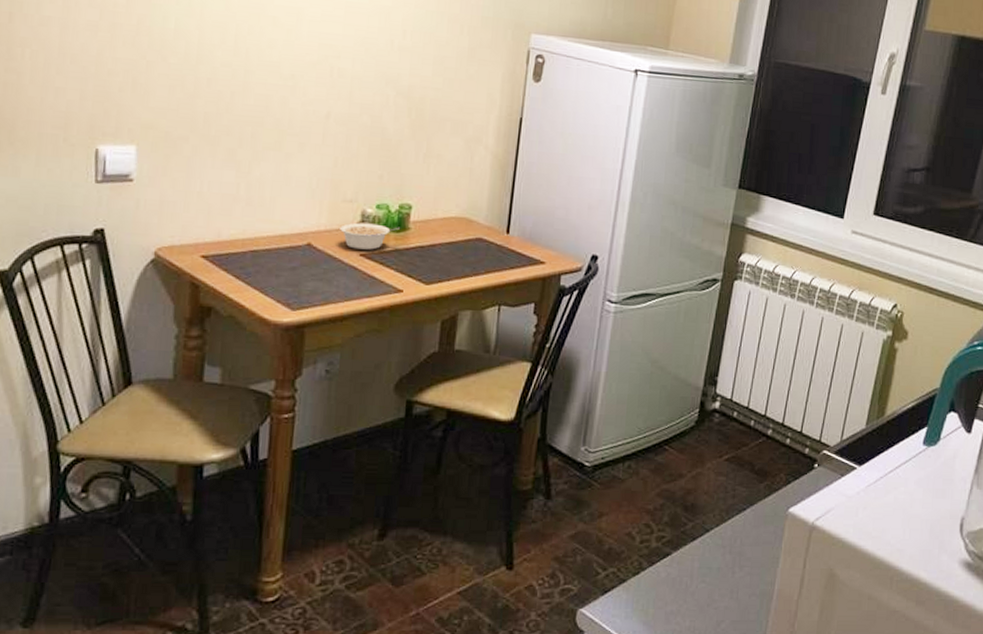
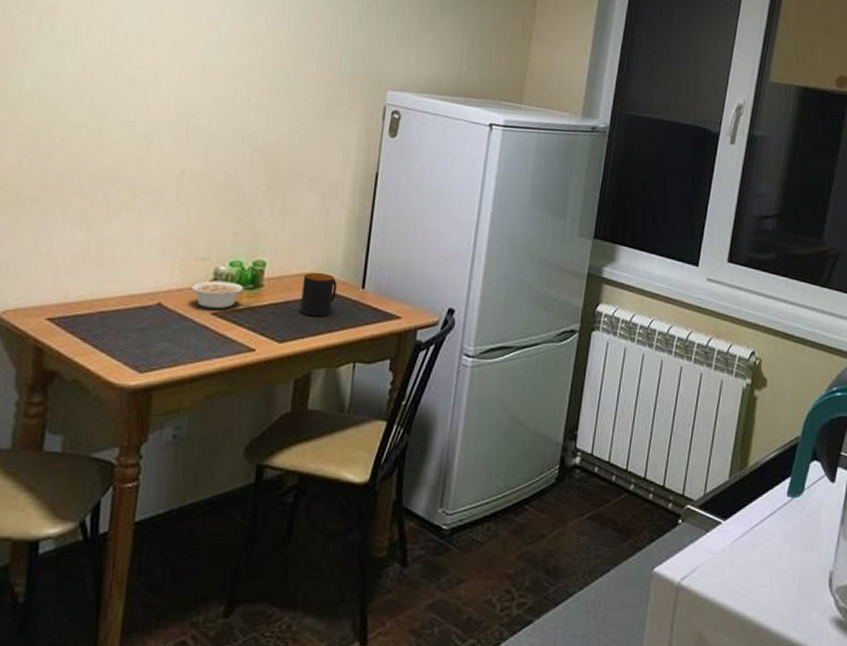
mug: none [446,217,482,261] -> present [300,273,337,317]

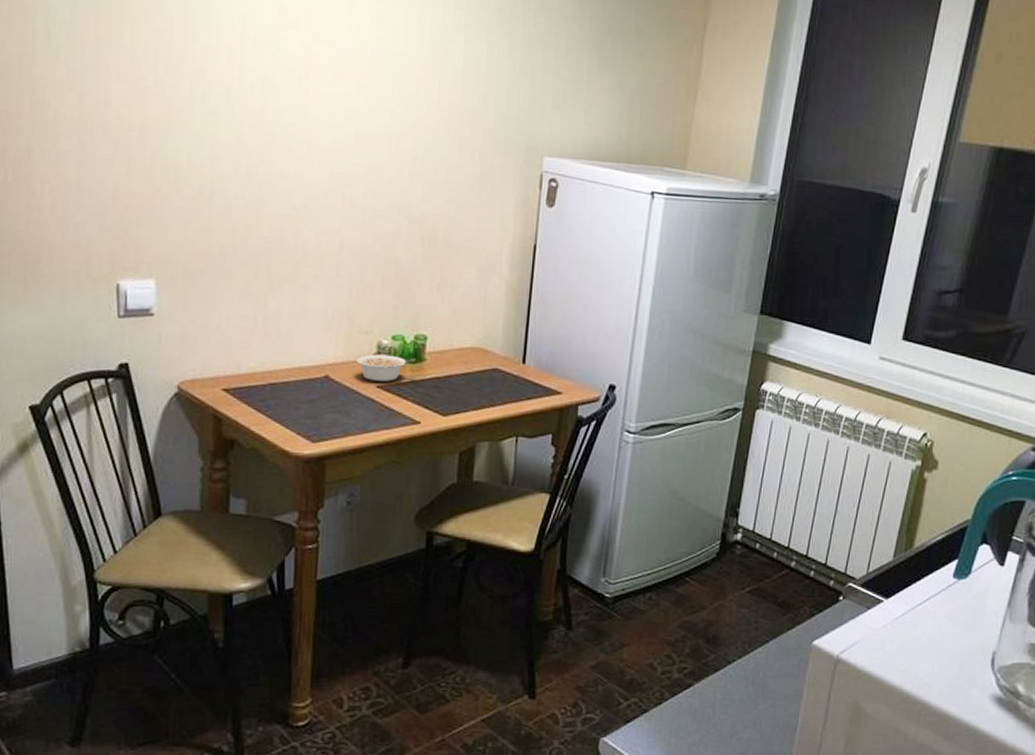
mug: present [300,273,337,317] -> none [462,347,498,391]

